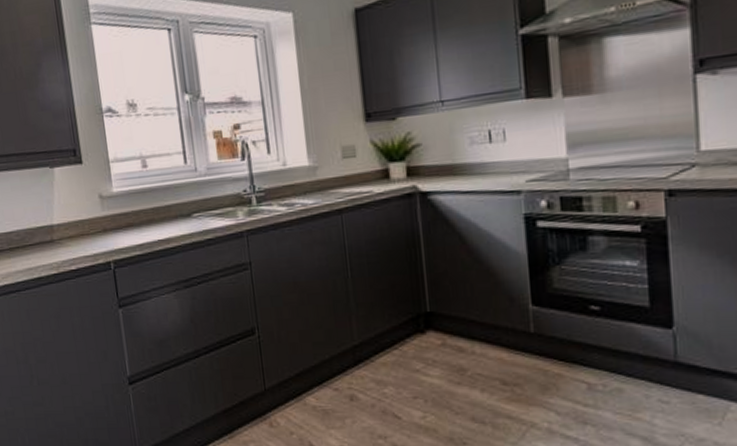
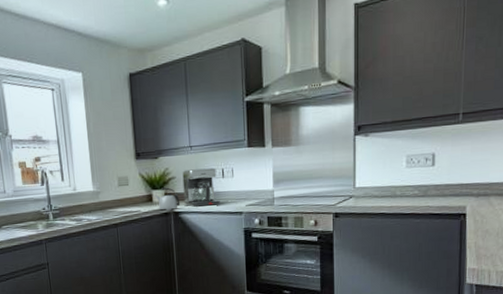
kettle: none [392,158,430,190] -> present [155,187,181,210]
coffee maker: none [430,129,487,186] -> present [182,168,220,208]

